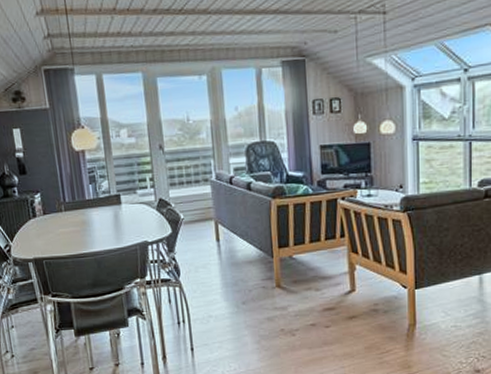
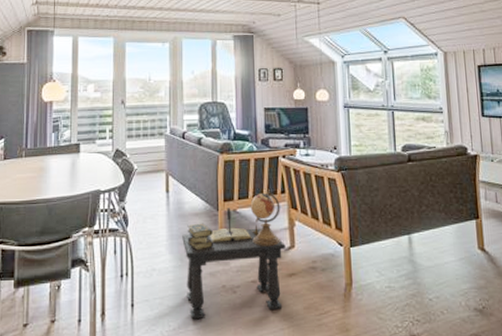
side table: none [237,234,346,361] -> present [182,190,286,320]

